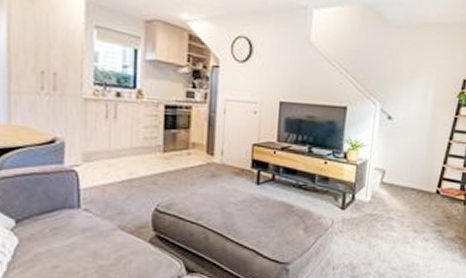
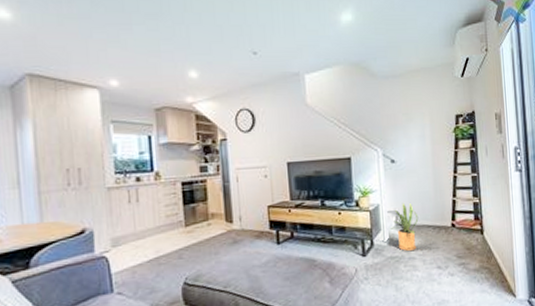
house plant: none [374,162,405,212] -> present [390,203,419,252]

